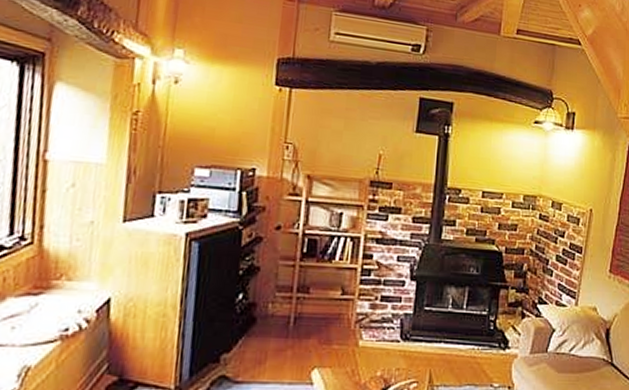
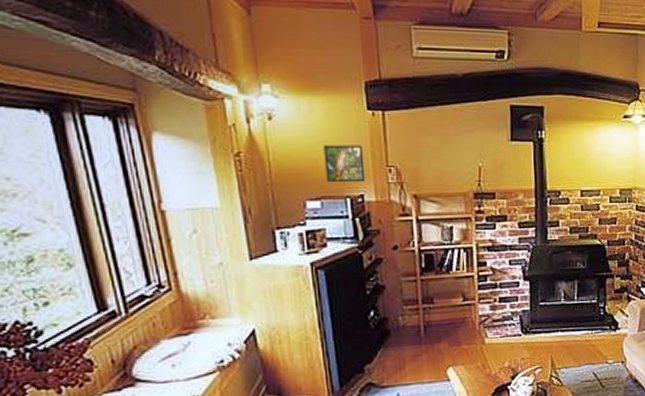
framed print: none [220,114,263,156] -> present [323,145,366,183]

